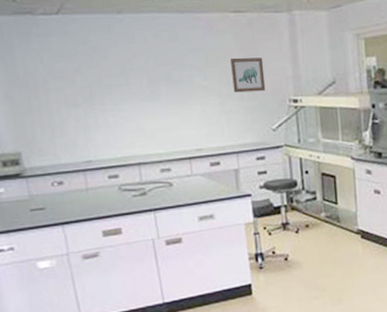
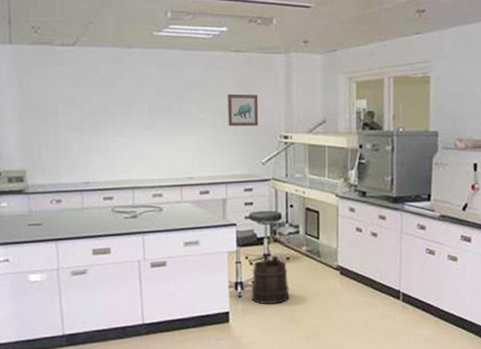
bucket: none [271,224,312,274] -> present [251,255,289,304]

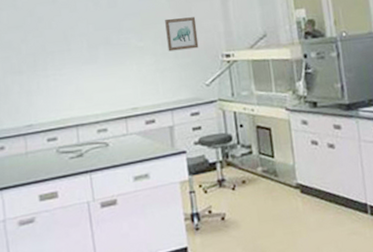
bucket: present [251,255,289,304] -> none [207,180,250,235]

